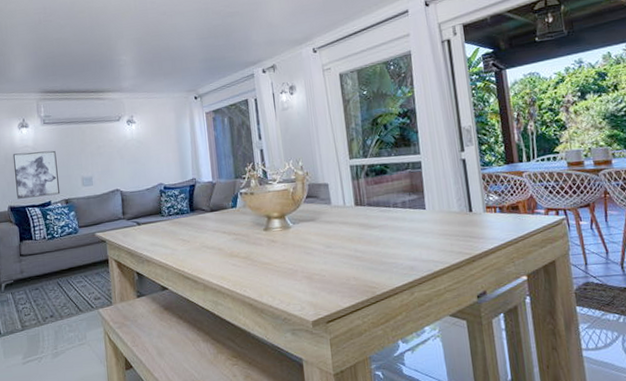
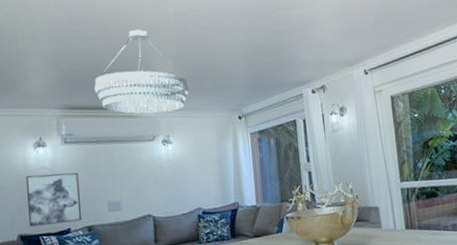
chandelier: none [67,17,150,96] -> present [94,30,189,114]

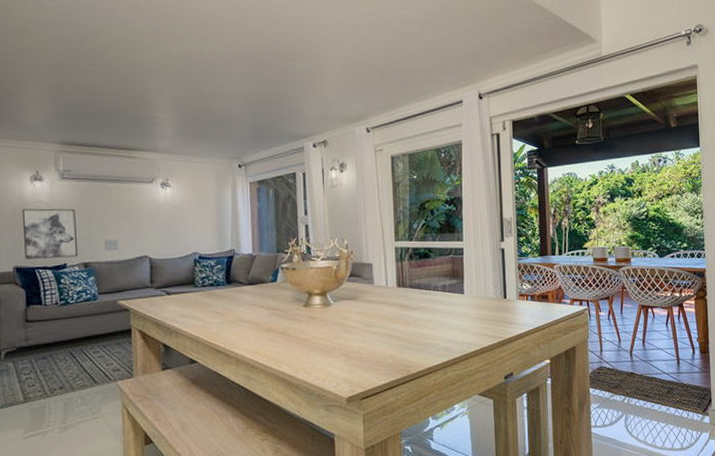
chandelier: present [94,30,189,114] -> none [93,69,190,155]

